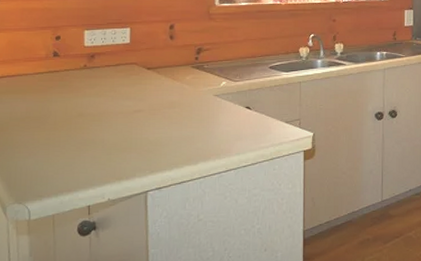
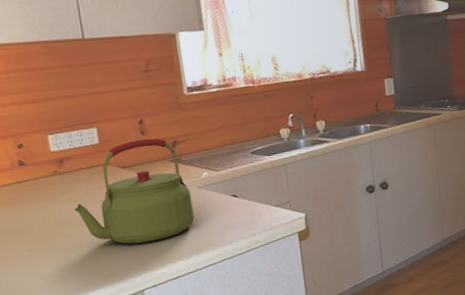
kettle: none [96,43,208,144] -> present [74,138,195,244]

